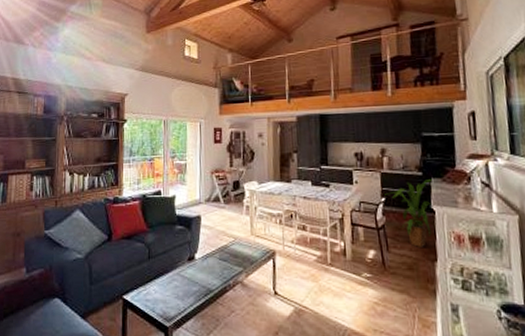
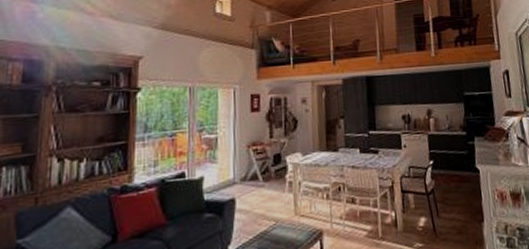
house plant: present [385,178,435,247] -> none [432,137,478,209]

